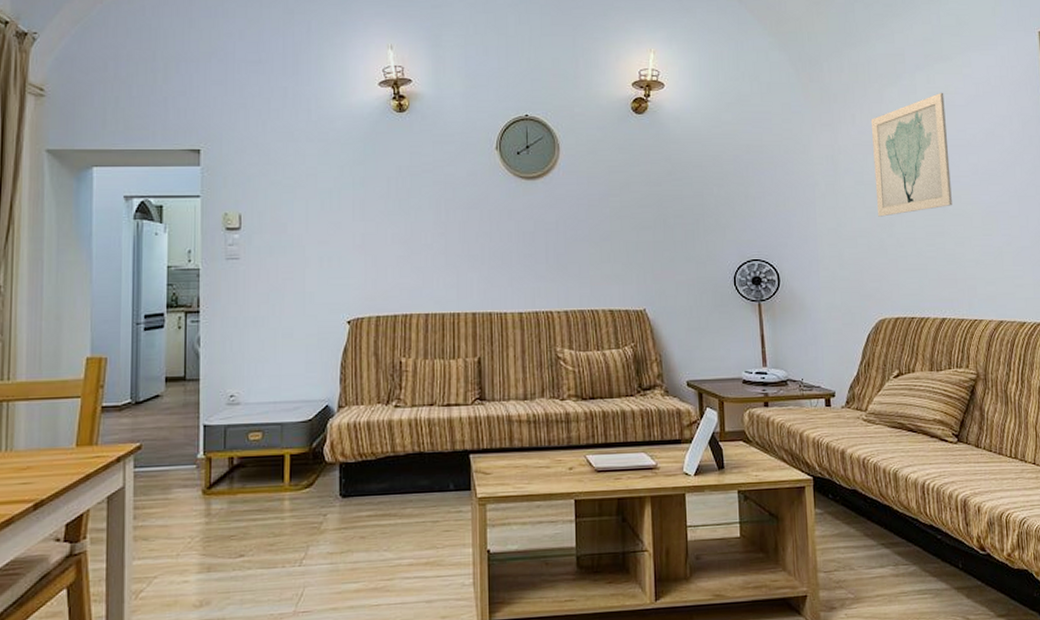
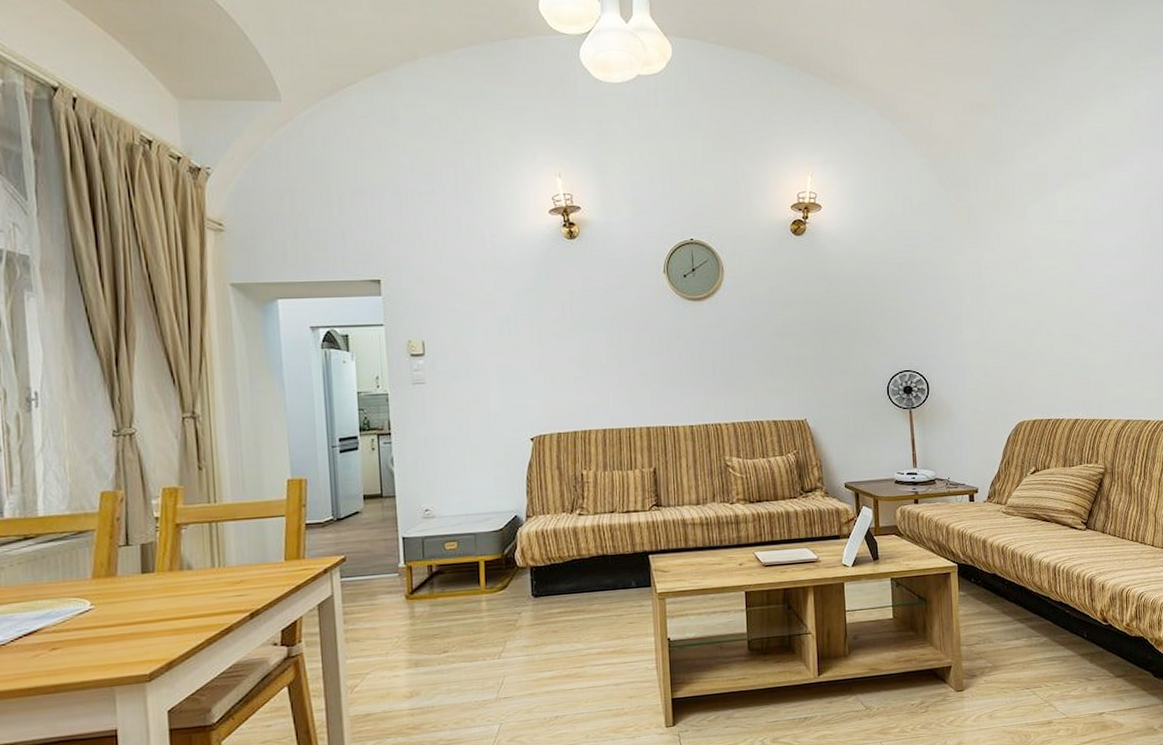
wall art: present [870,92,952,217] -> none [1014,208,1087,328]

